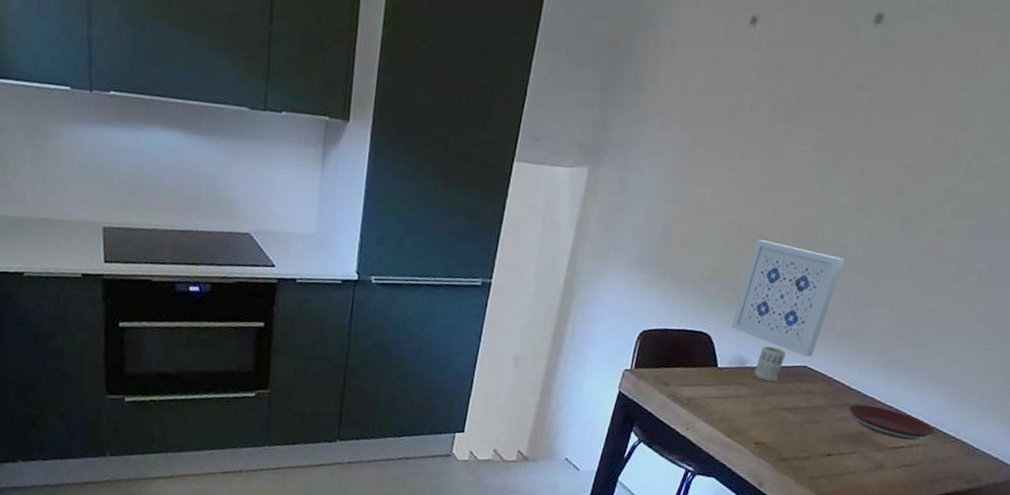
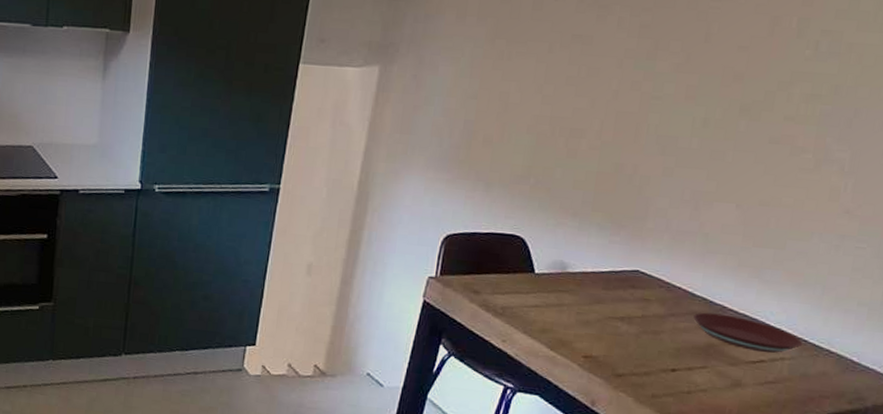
wall art: present [731,240,845,357] -> none [548,134,677,261]
cup: present [754,345,787,381] -> none [577,248,615,288]

